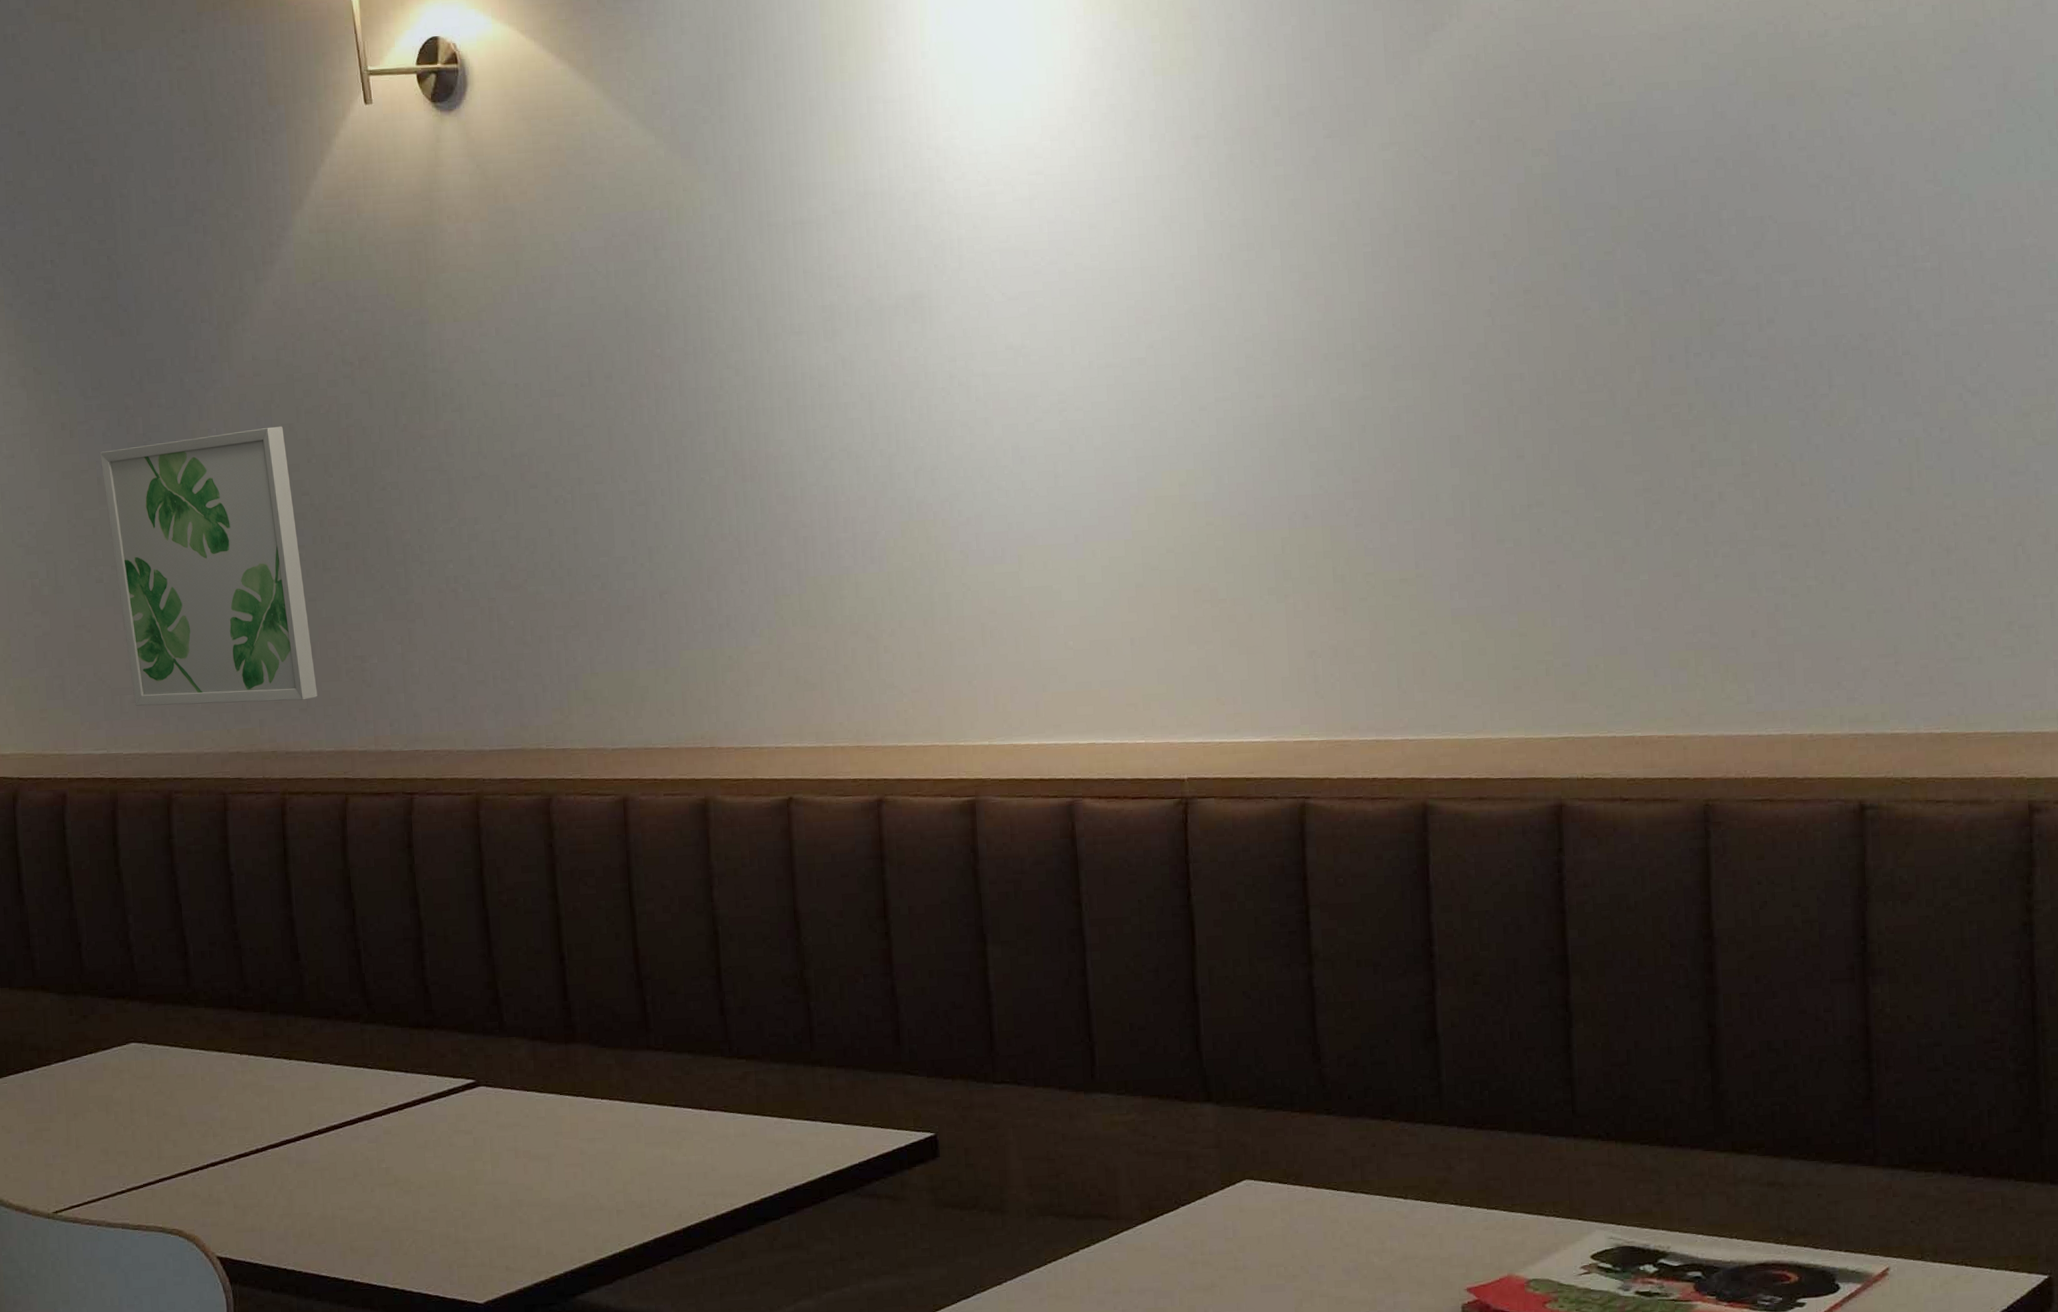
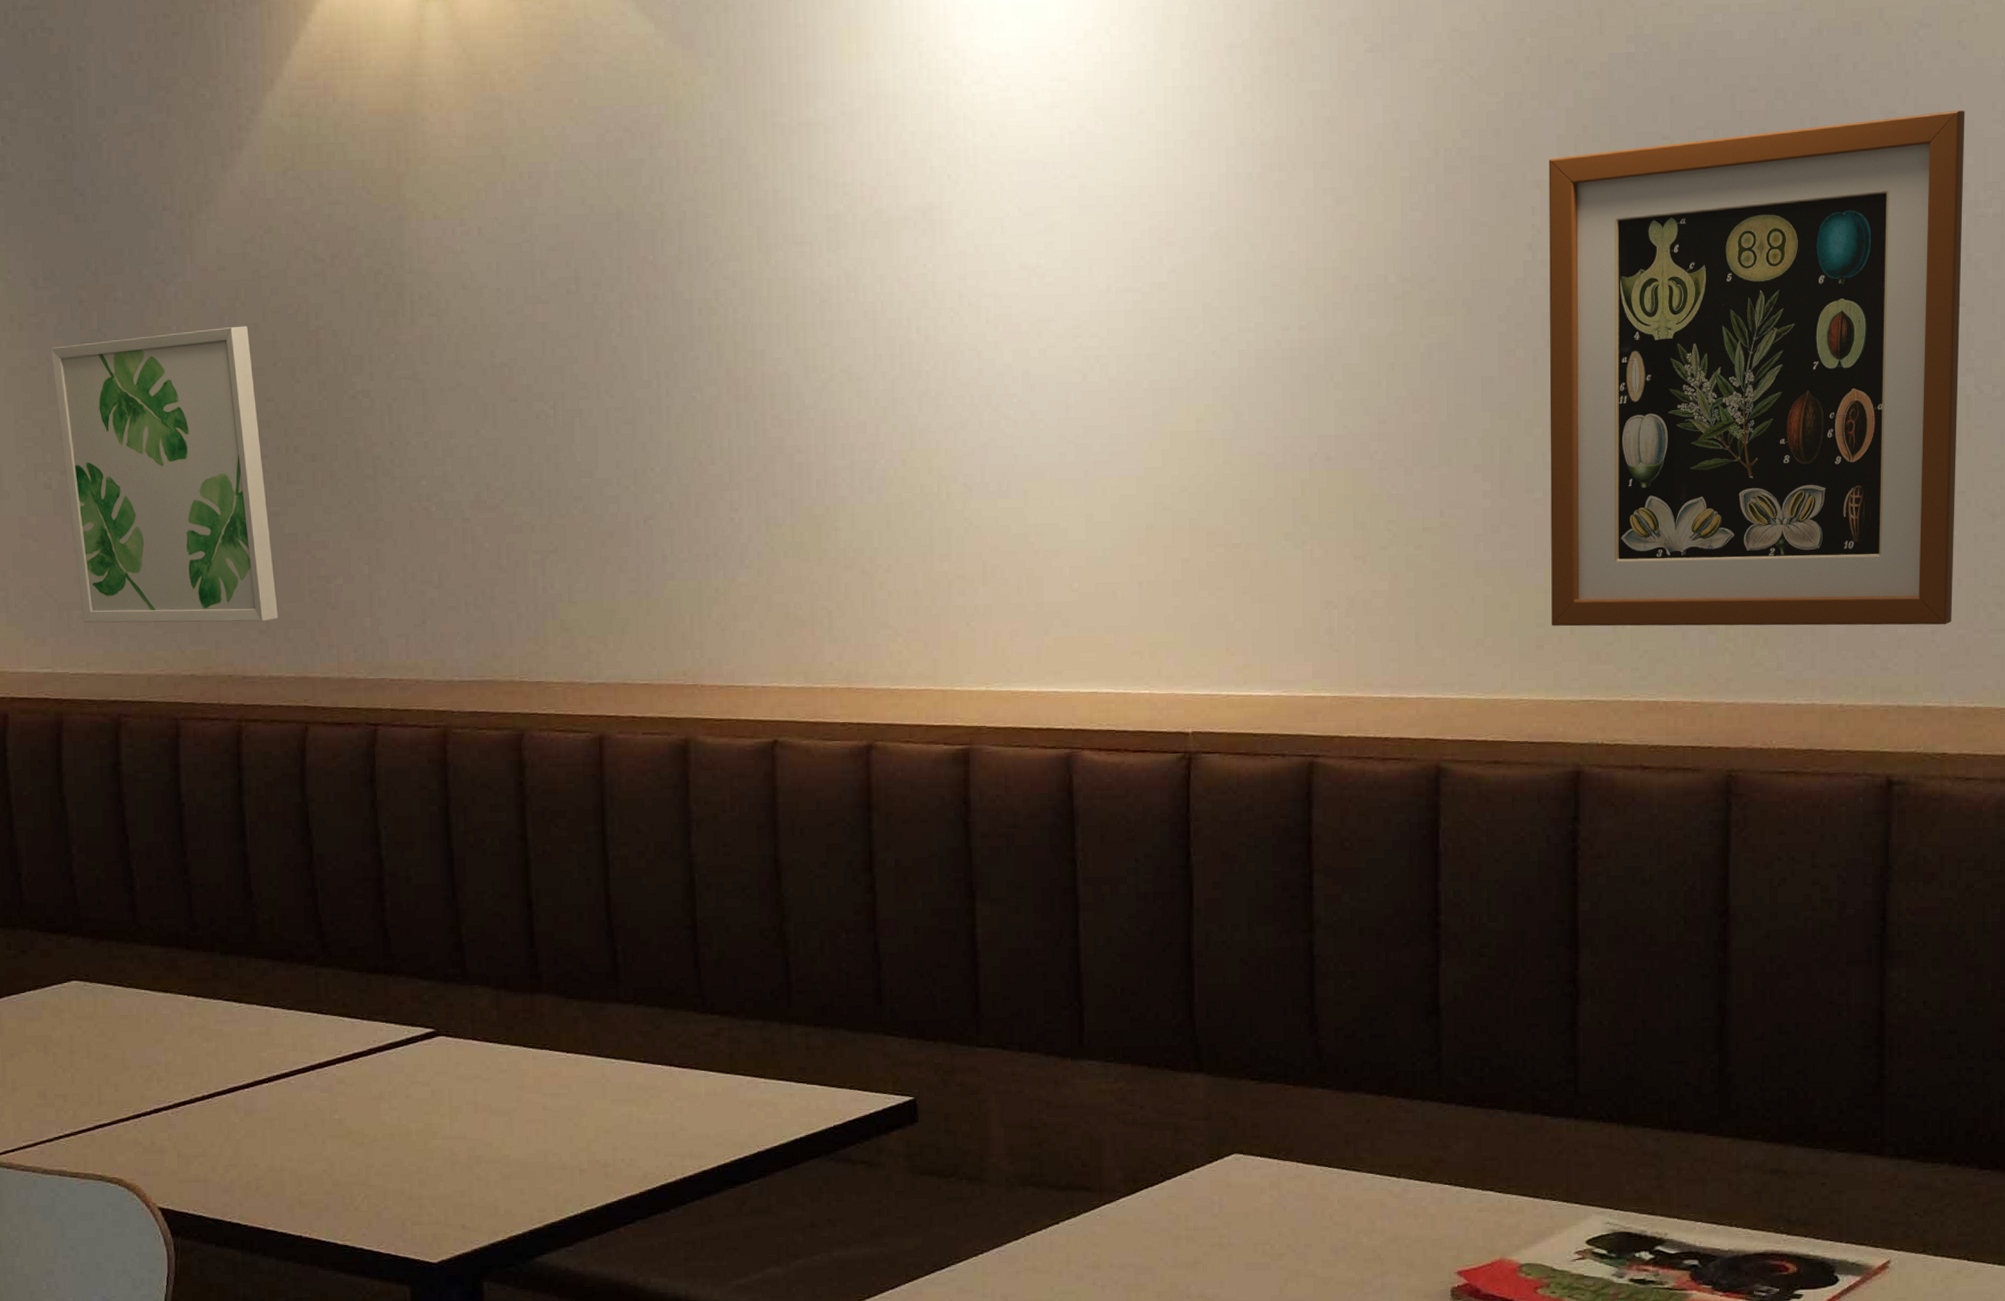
wall art: none [1503,172,1914,668] -> present [1548,109,1965,627]

